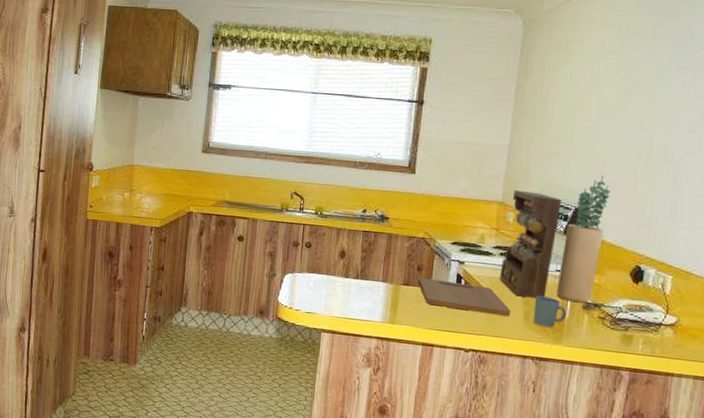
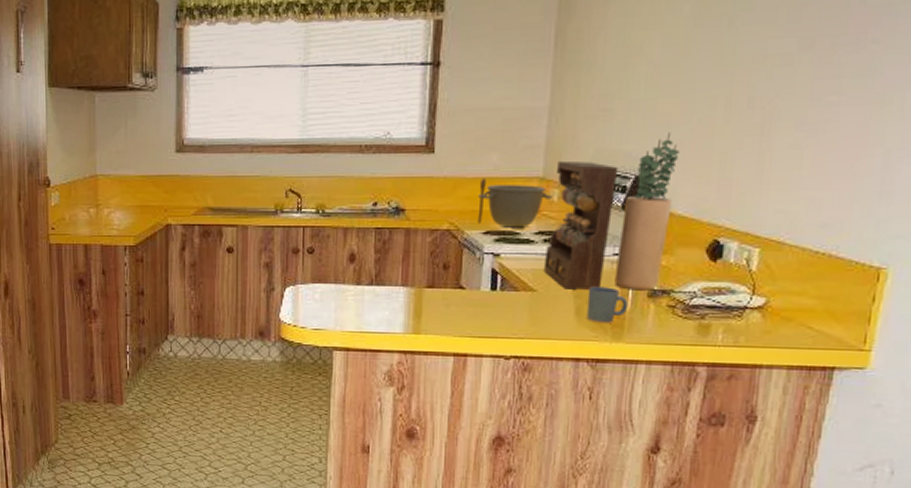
cutting board: present [417,277,511,317] -> none [444,277,560,314]
cooking pot: none [447,197,509,242] -> present [477,177,552,228]

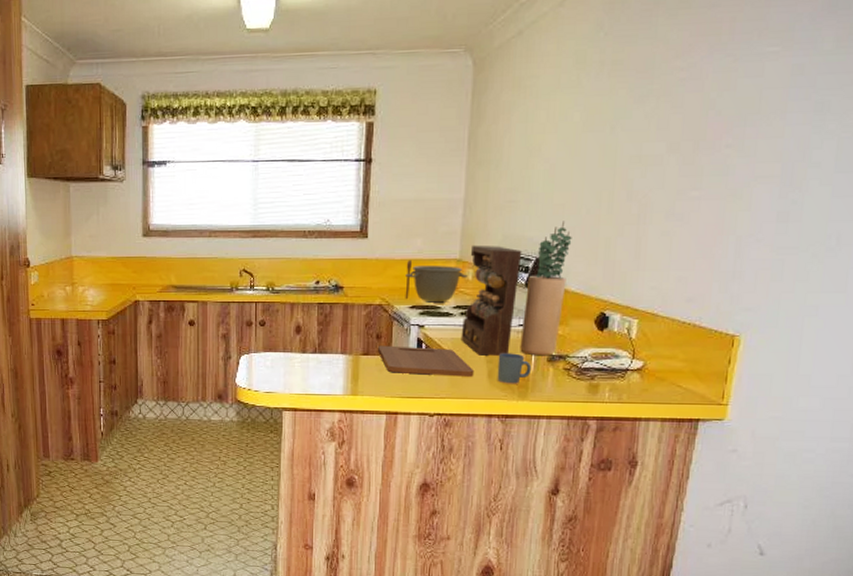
cutting board: none [444,277,560,314] -> present [377,345,475,377]

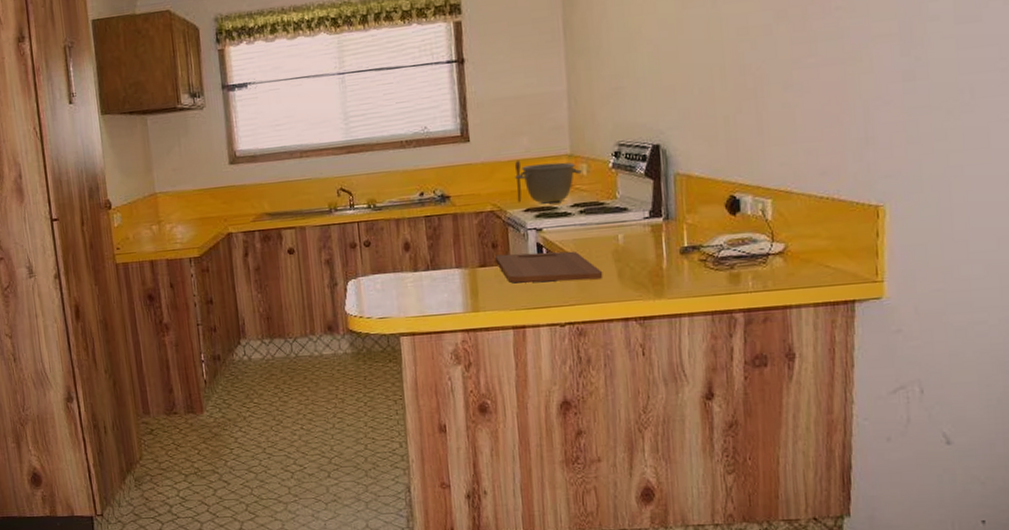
spice rack: present [460,245,522,356] -> none [581,136,638,255]
mug: present [497,353,532,385] -> none [626,248,665,284]
vase: present [520,221,572,356] -> none [647,103,689,249]

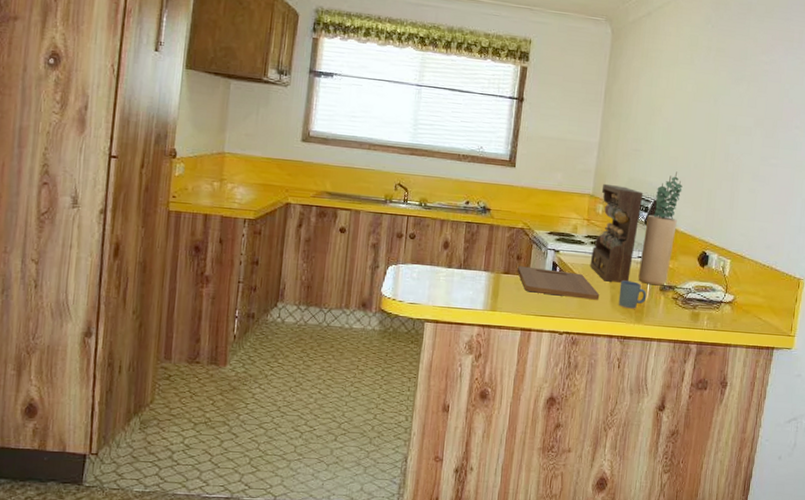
cooking pot: present [514,159,582,204] -> none [544,190,598,232]
spice rack: none [581,136,638,255] -> present [589,183,644,283]
mug: none [626,248,665,284] -> present [618,280,647,310]
vase: none [647,103,689,249] -> present [638,171,683,286]

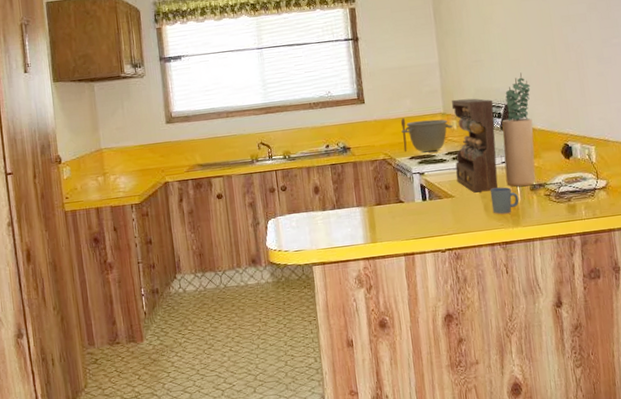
cutting board: present [517,266,600,300] -> none [387,190,473,218]
cooking pot: none [544,190,598,232] -> present [400,117,453,153]

